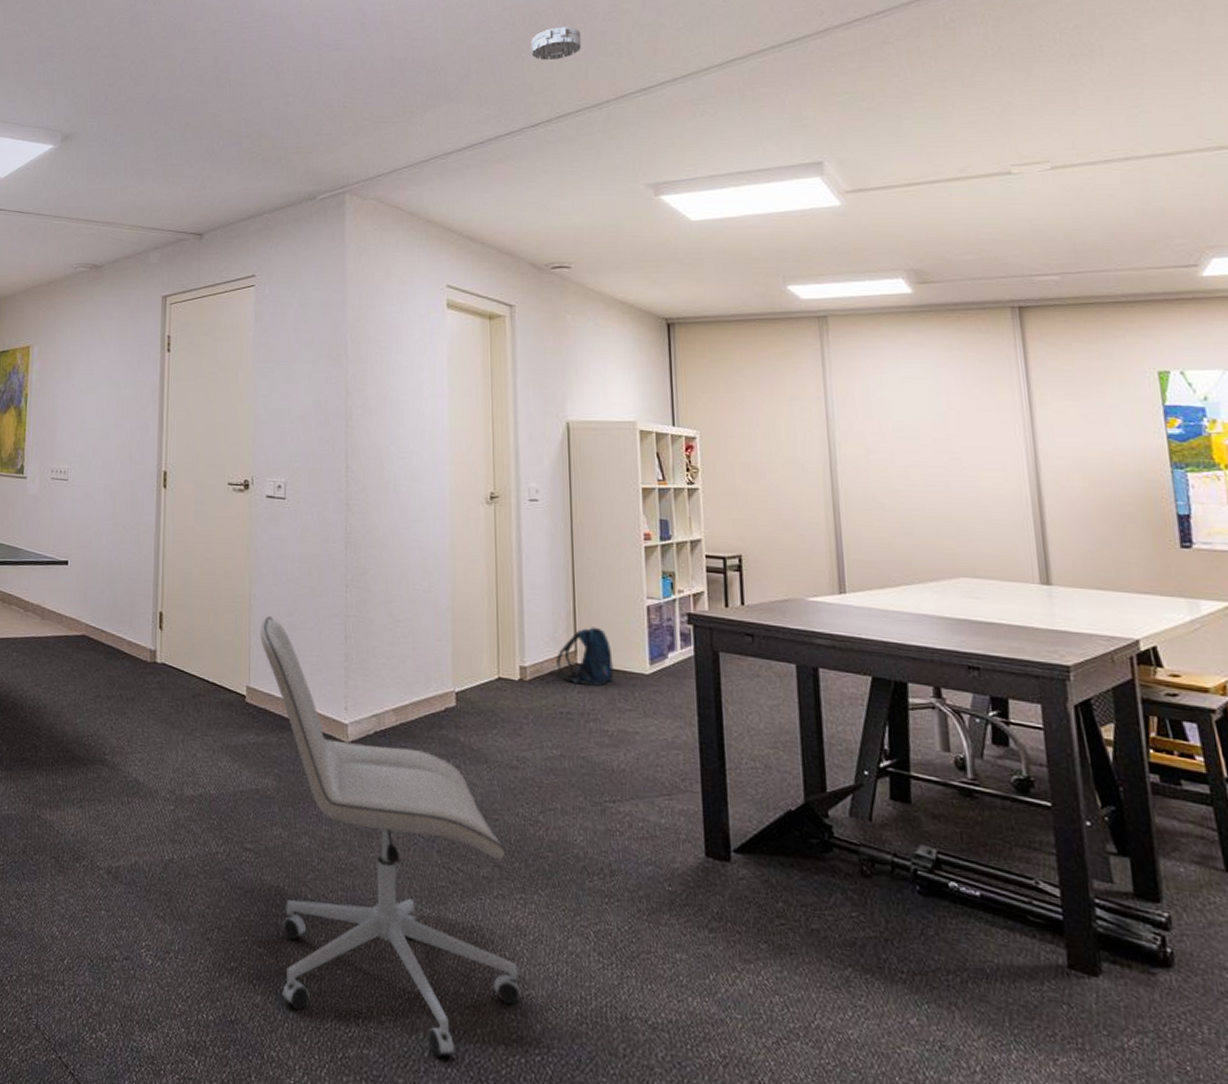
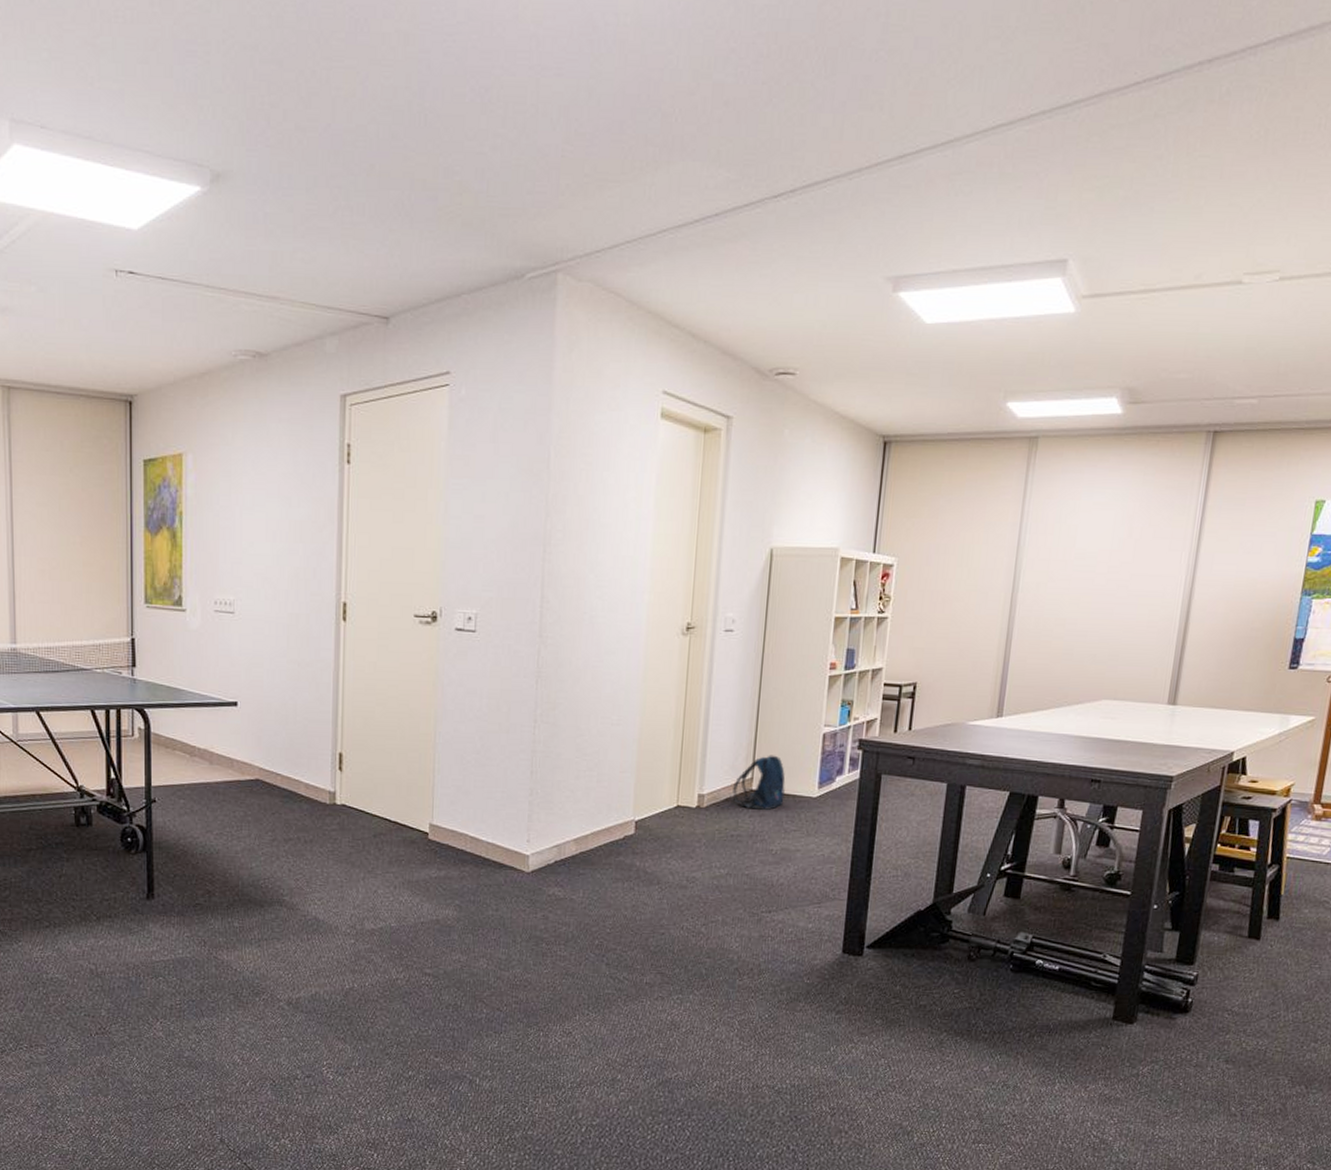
office chair: present [260,616,521,1058] -> none [445,754,670,1131]
smoke detector: present [530,26,582,60] -> none [783,65,843,110]

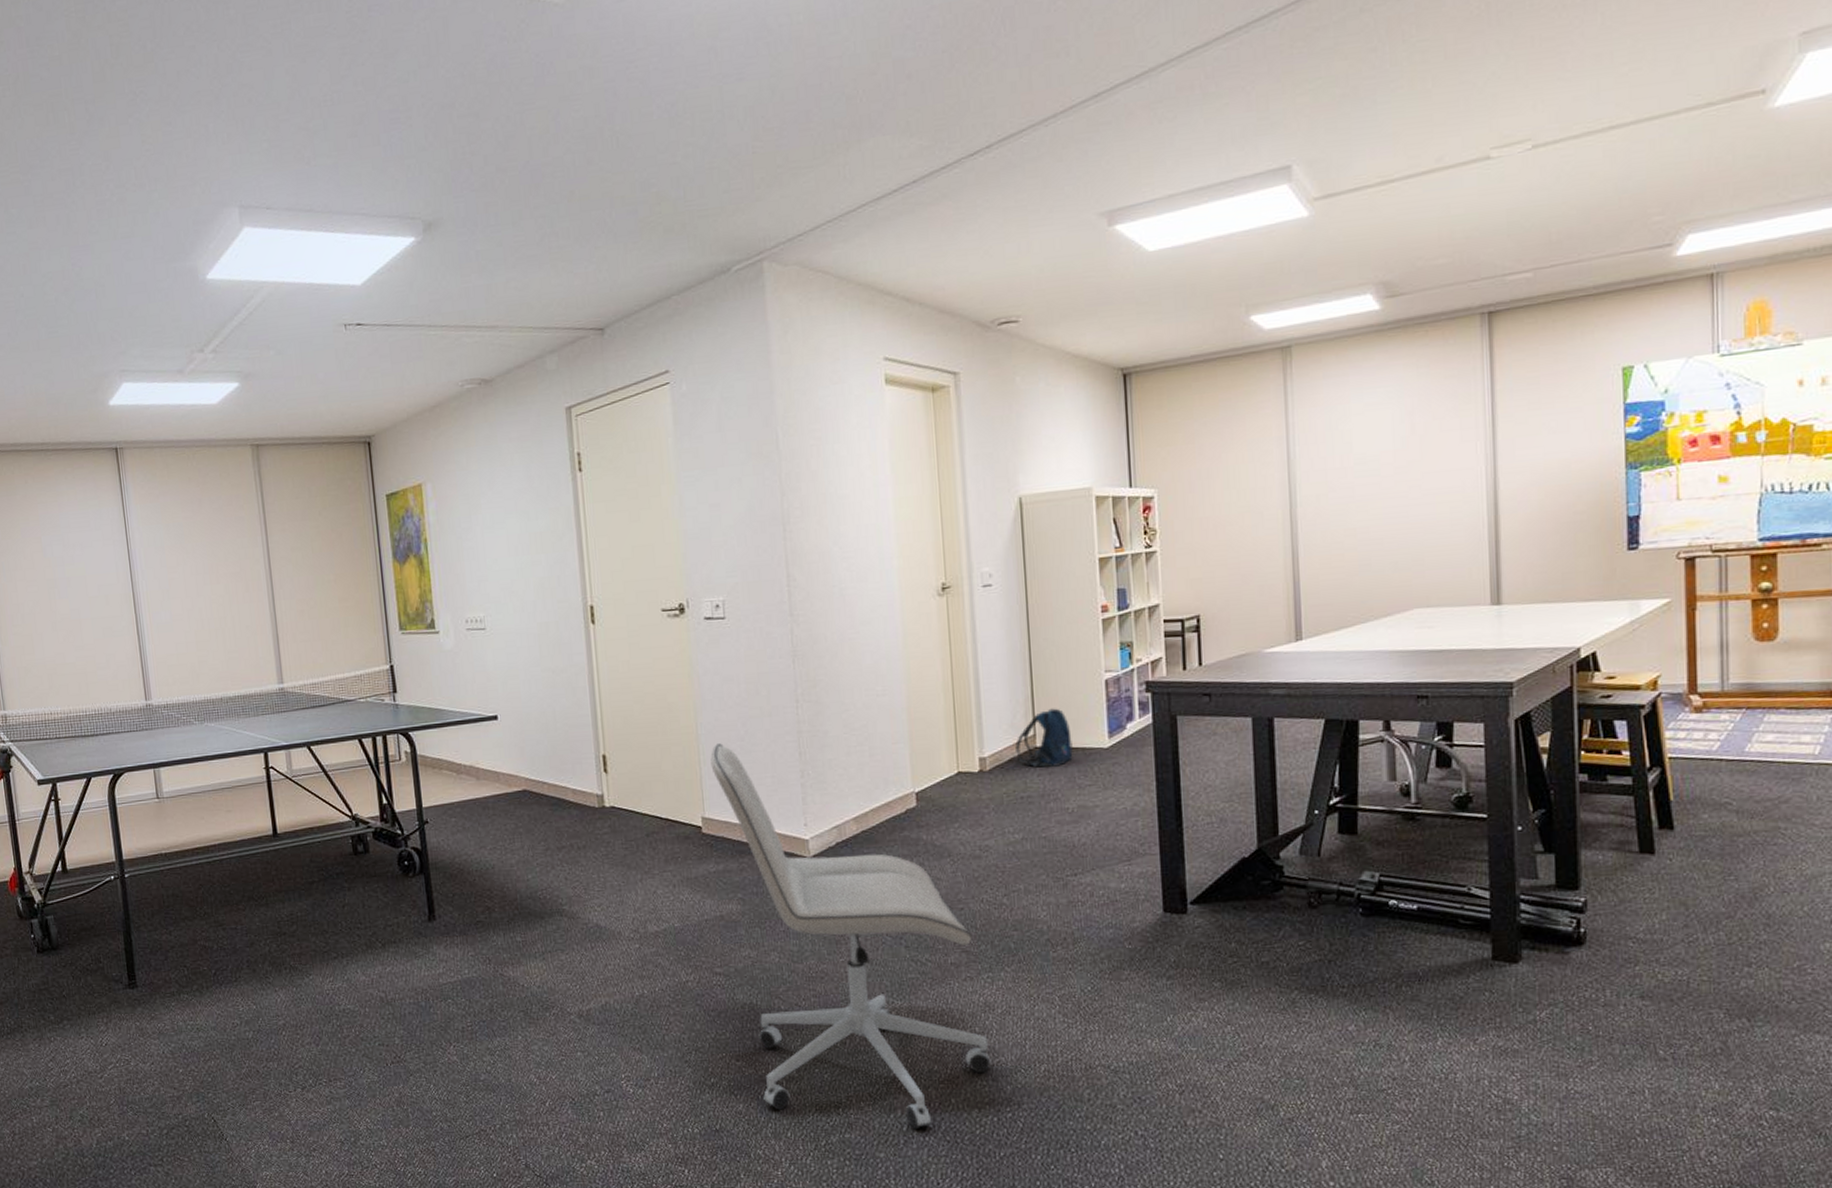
office chair: none [445,754,670,1131] -> present [710,743,992,1130]

